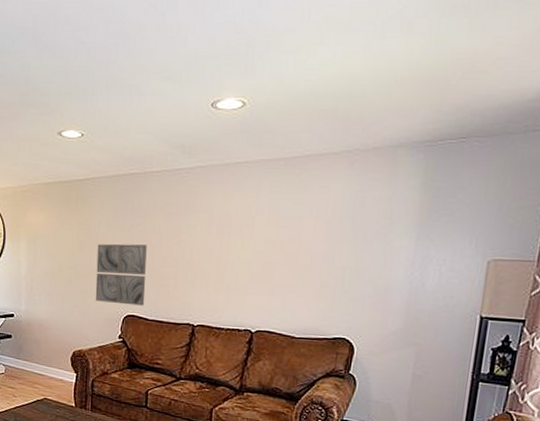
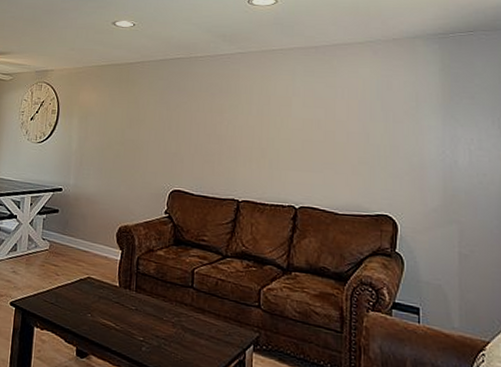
wall art: present [95,243,147,306] -> none [142,121,192,181]

